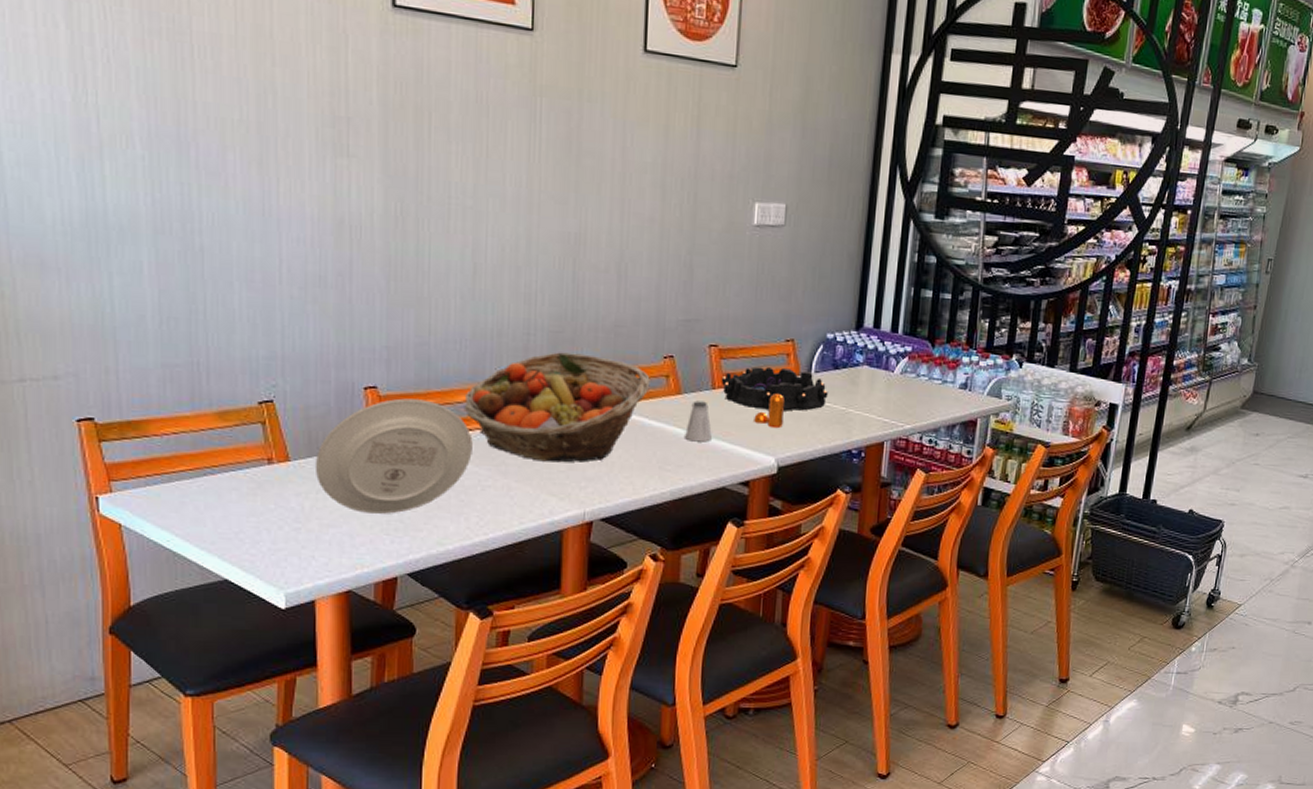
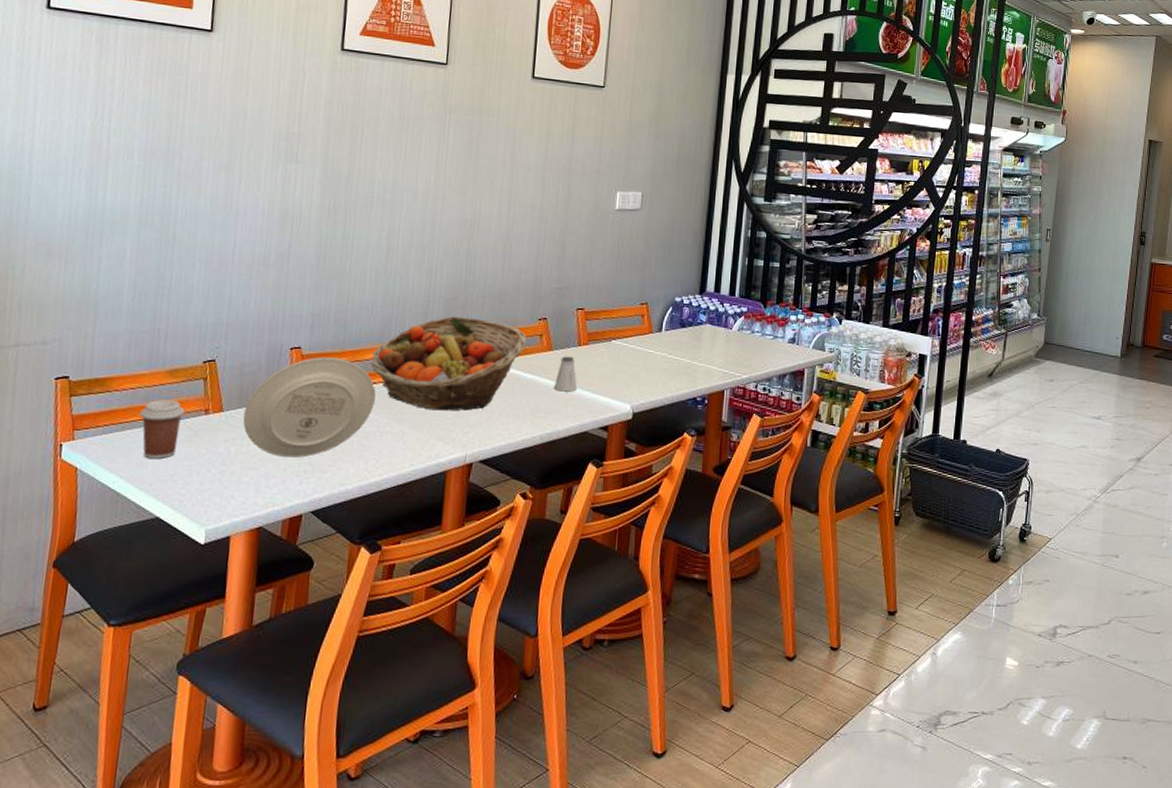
coffee cup: none [188,446,243,514] -> present [139,399,185,459]
decorative bowl: present [721,366,829,411] -> none [586,326,677,364]
pepper shaker: present [754,392,784,429] -> none [613,348,639,380]

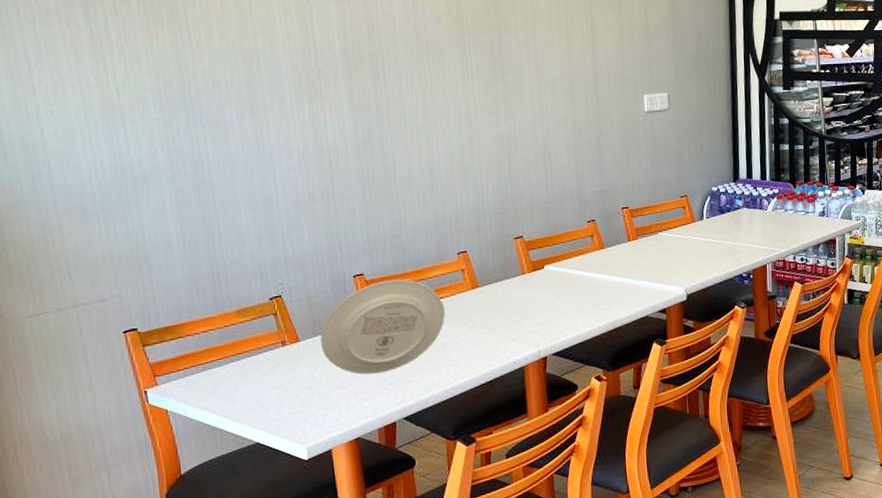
coffee cup: present [139,399,185,459] -> none [217,337,262,392]
fruit basket: present [370,316,527,411] -> none [434,227,579,315]
saltshaker: present [554,356,577,392] -> none [611,251,632,284]

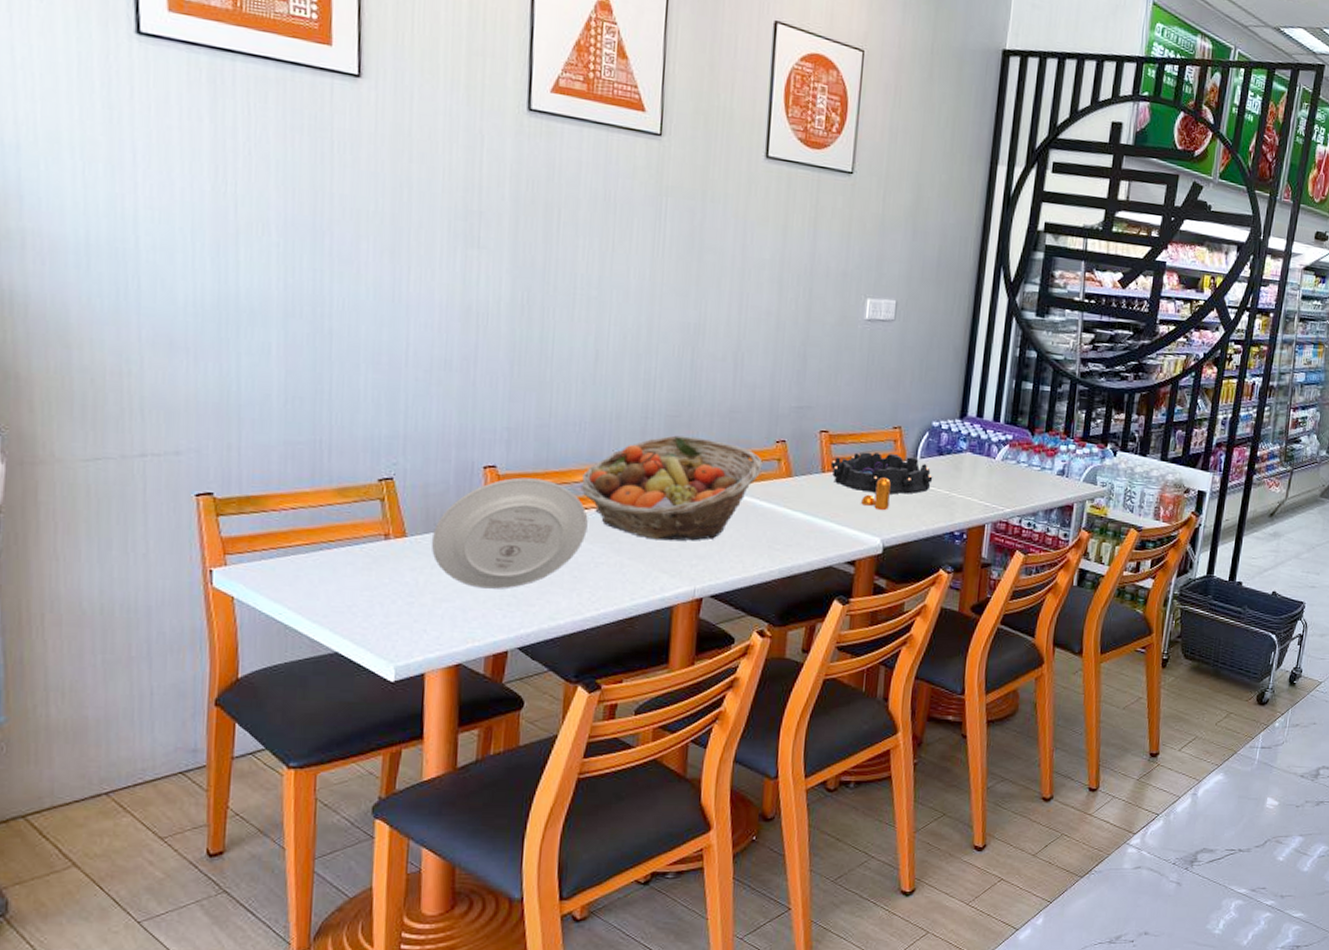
fruit basket: none [434,227,579,315] -> present [580,435,763,541]
decorative bowl: none [634,218,719,252] -> present [830,452,933,495]
pepper shaker: none [663,237,687,266] -> present [861,476,891,511]

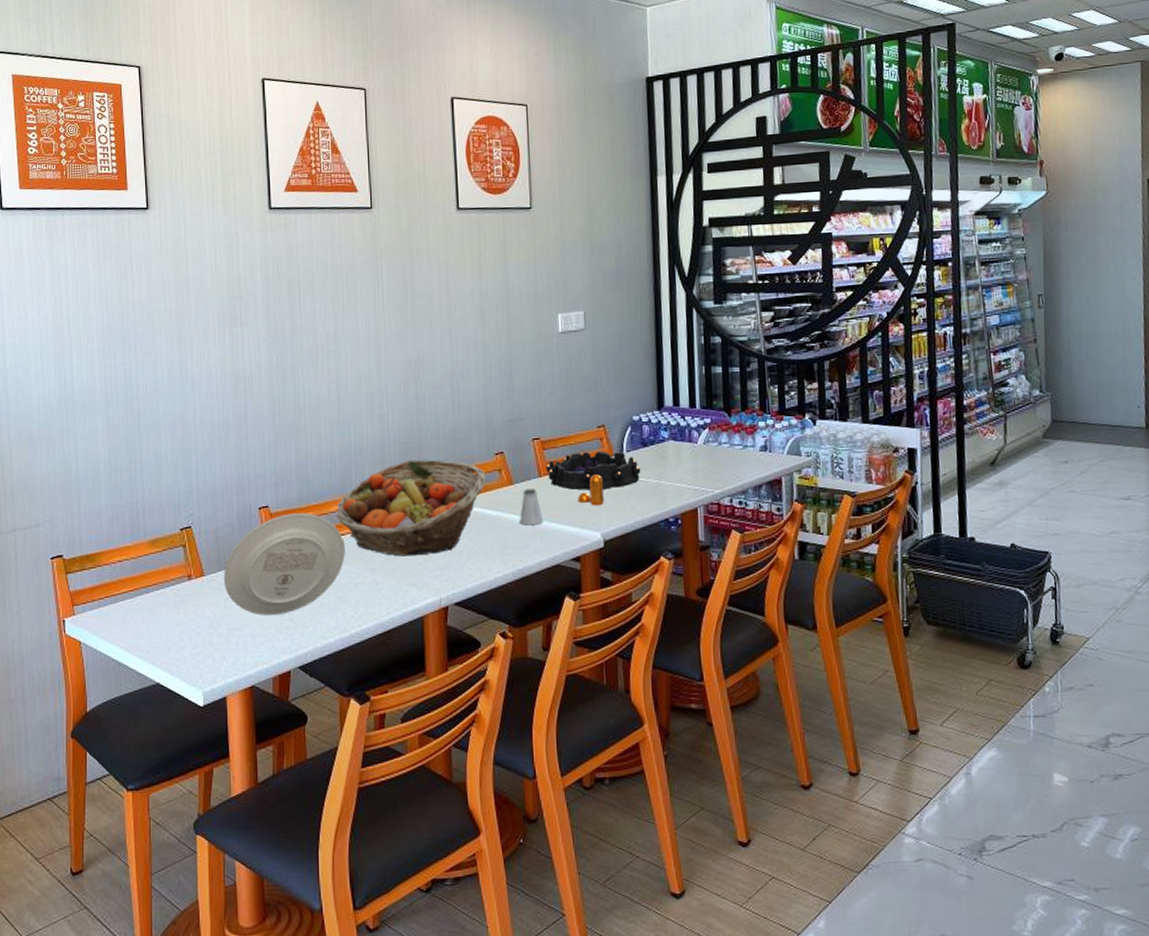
saltshaker: none [794,483,821,523] -> present [520,488,543,526]

